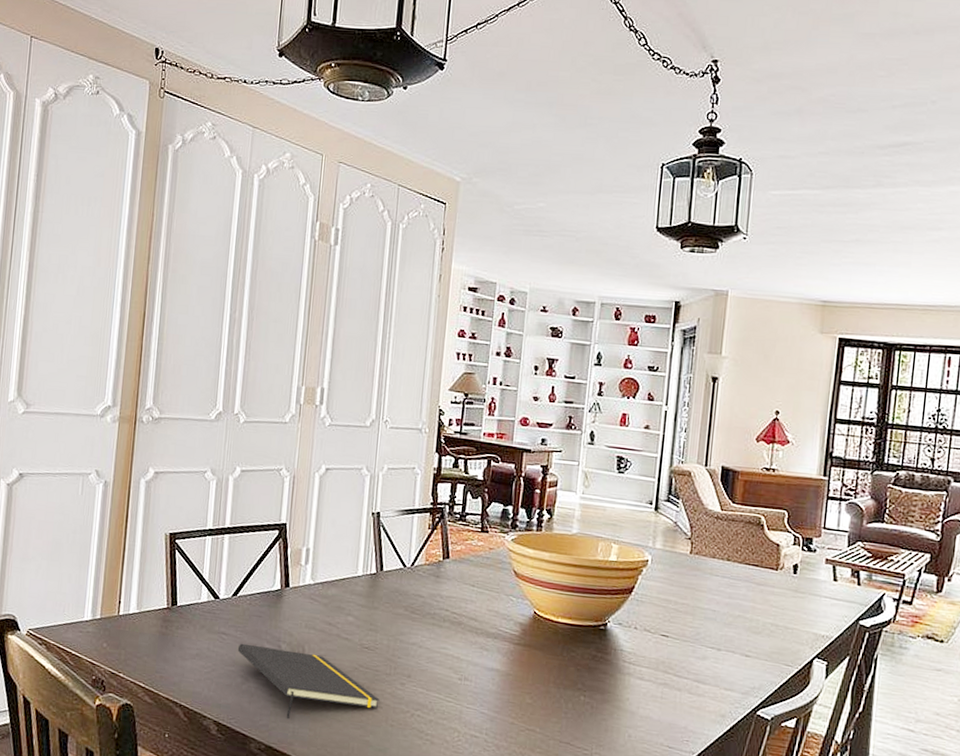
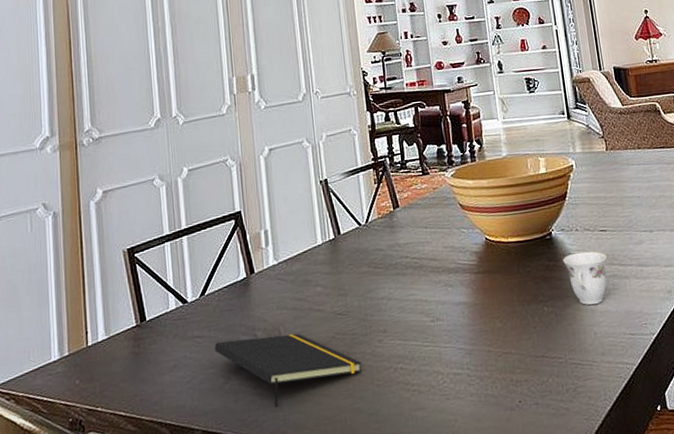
teacup: none [613,650,663,708] -> present [563,251,608,306]

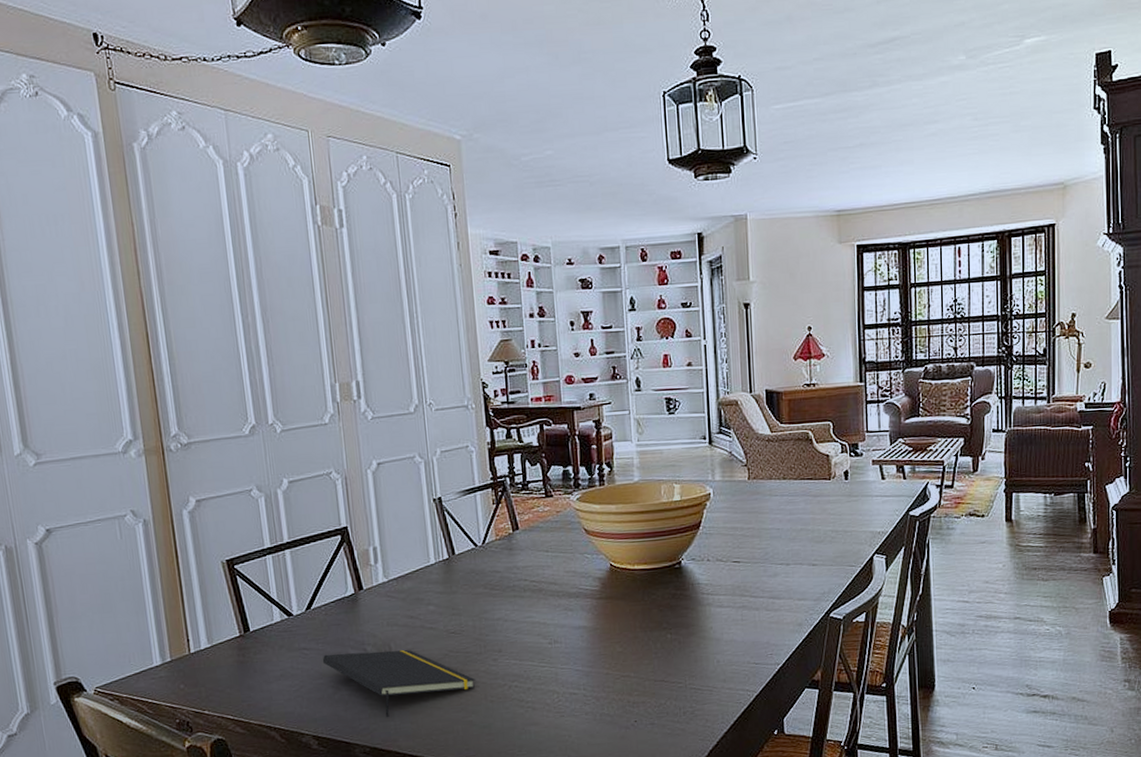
teacup: present [563,251,608,306] -> none [691,581,739,635]

